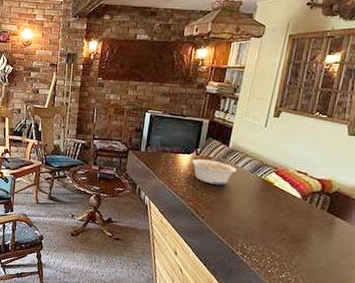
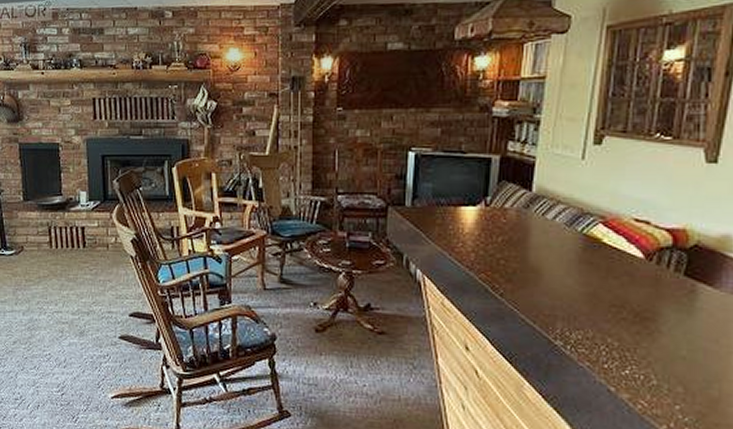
legume: present [191,159,237,185] -> none [479,211,546,247]

